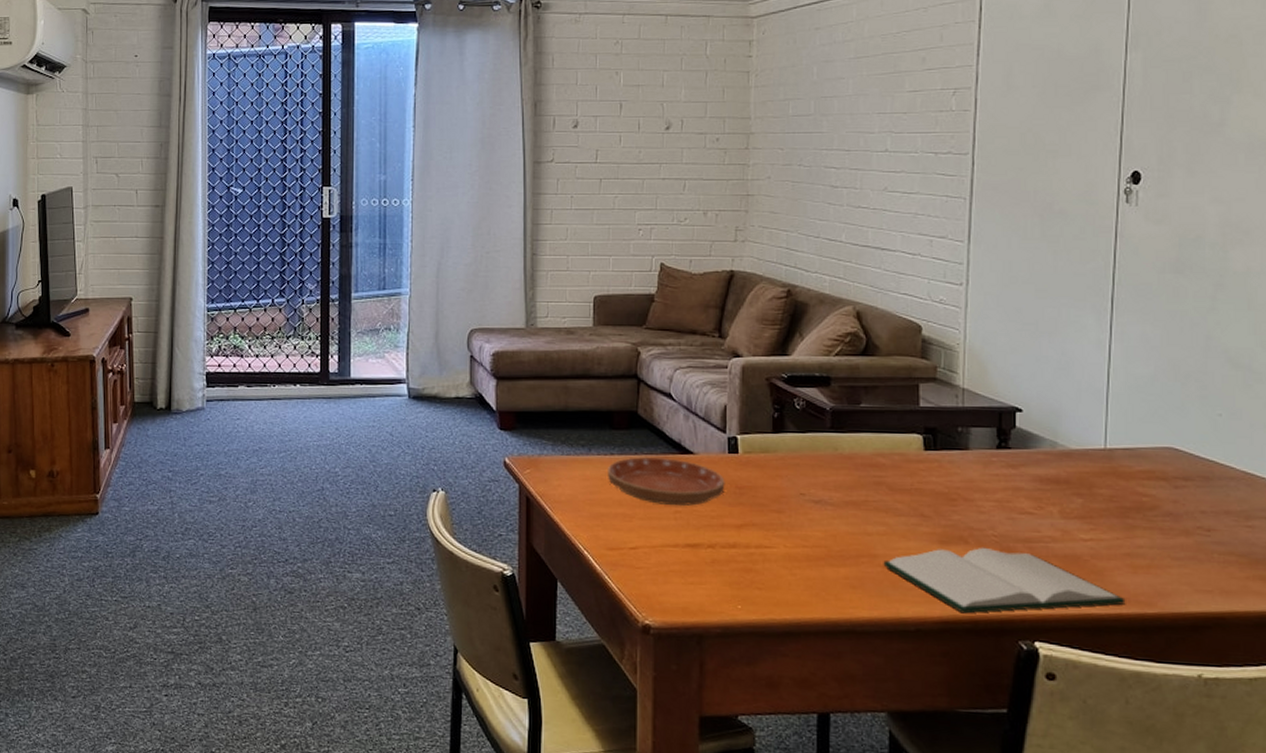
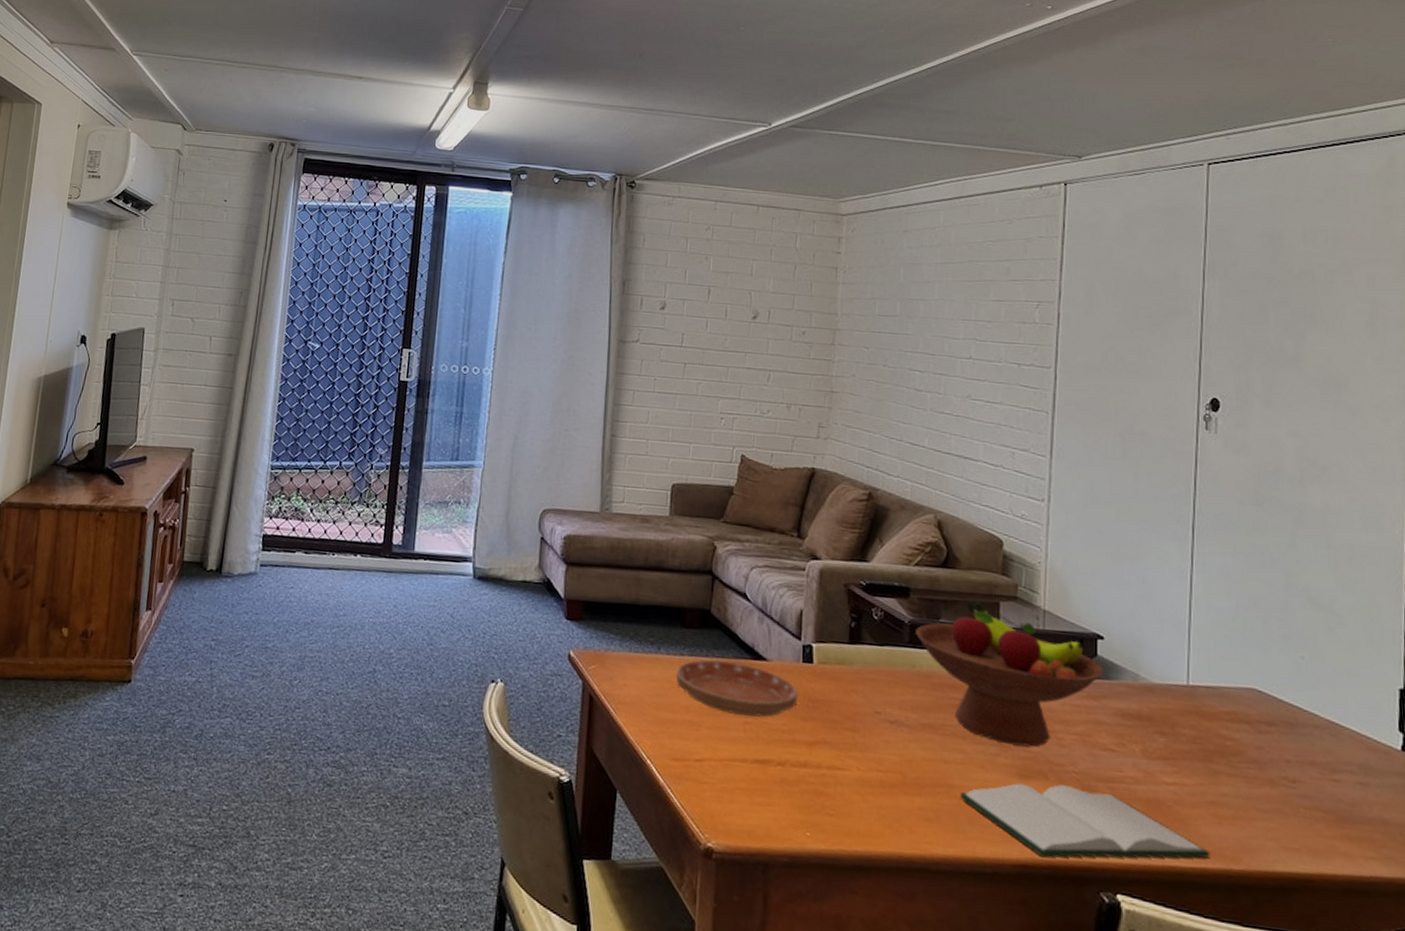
fruit bowl: none [837,384,1022,516] -> present [916,600,1104,747]

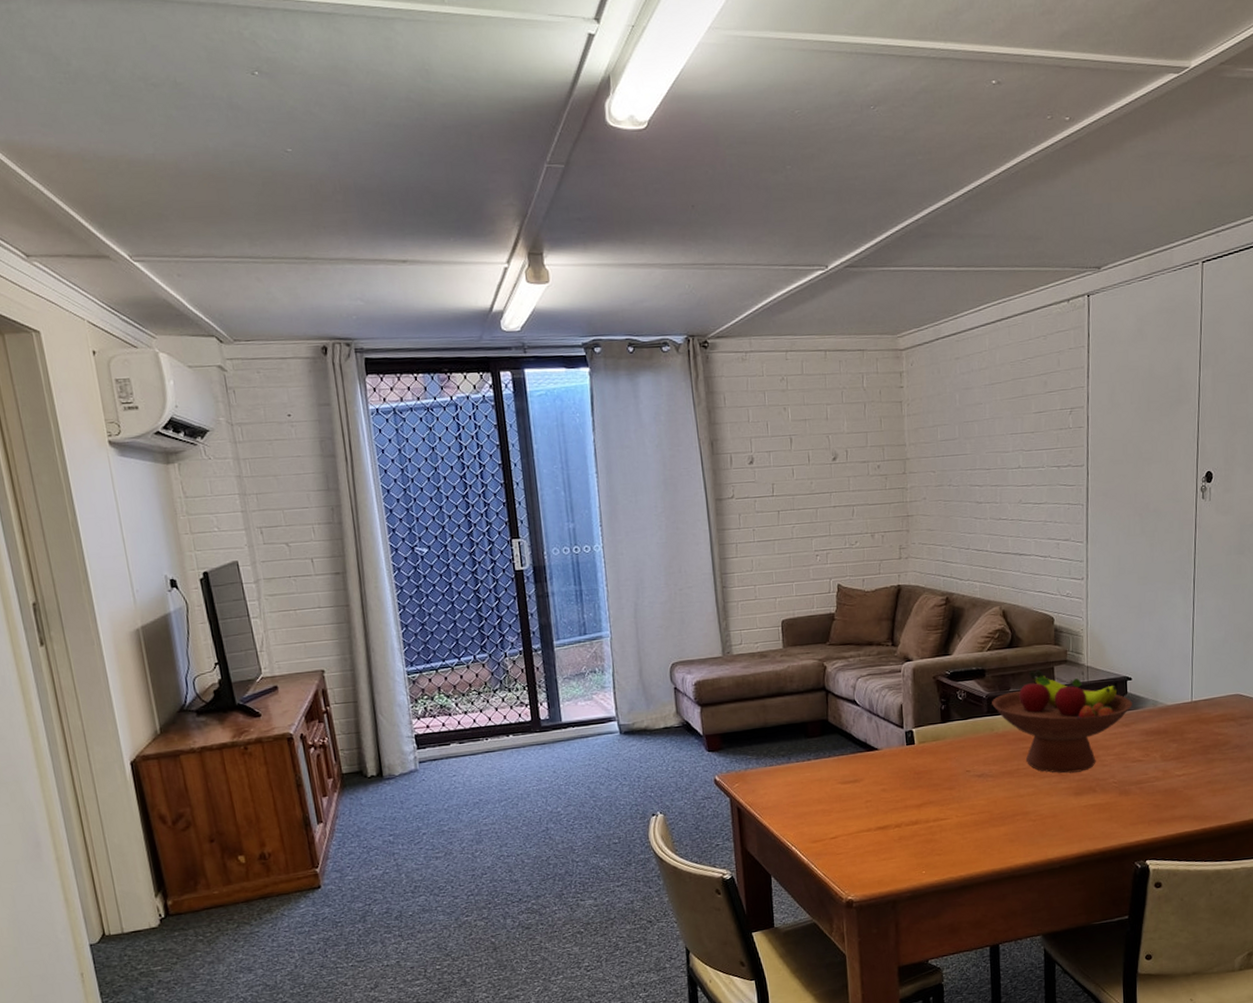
saucer: present [676,659,798,717] -> none [806,756,906,797]
hardback book: present [960,783,1211,859] -> none [1033,792,1209,848]

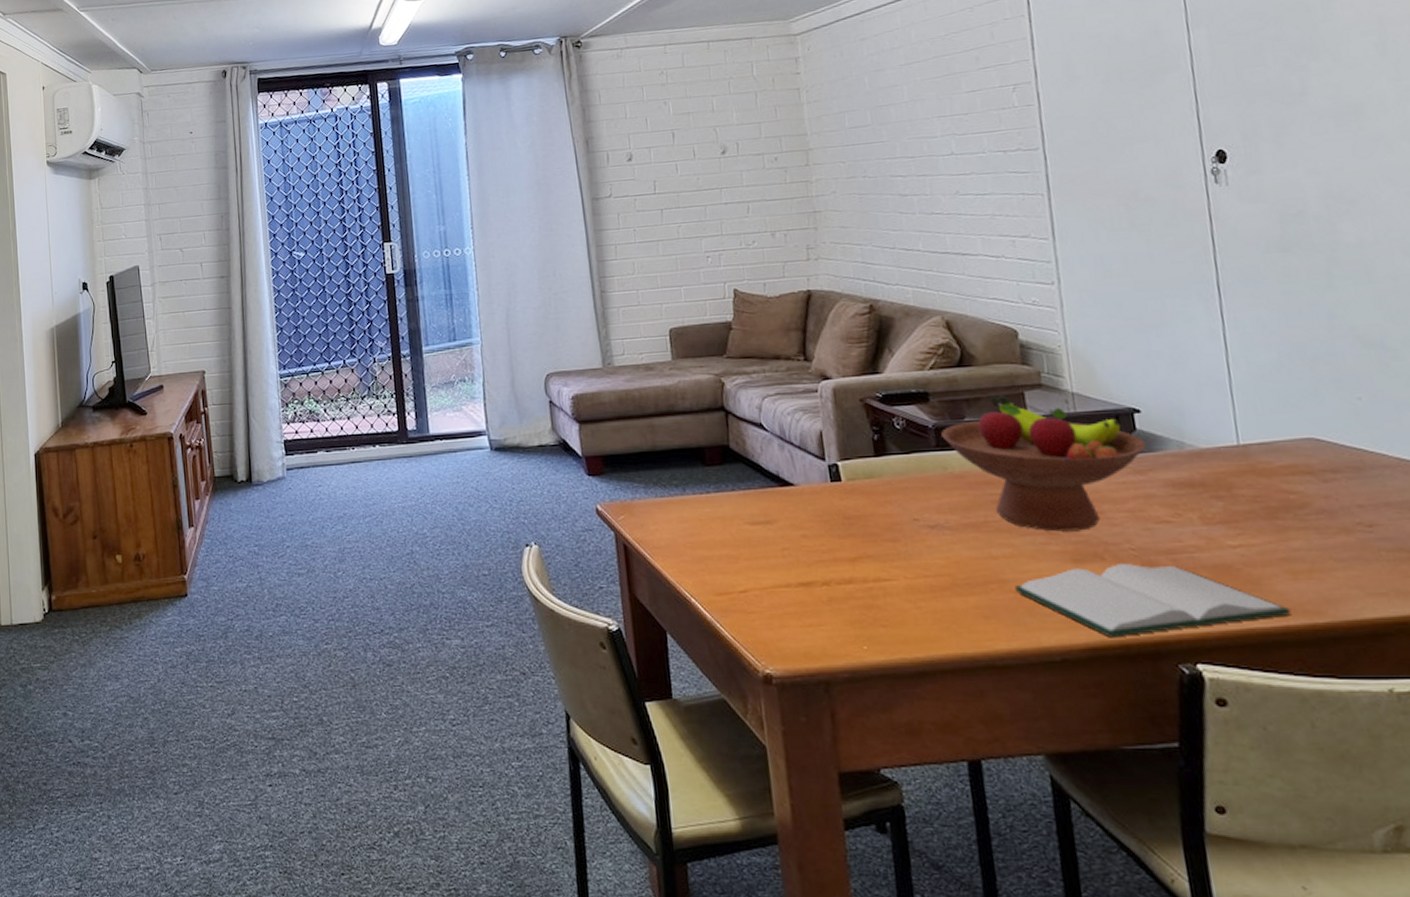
hardback book: none [1033,792,1209,848] -> present [1014,562,1292,638]

